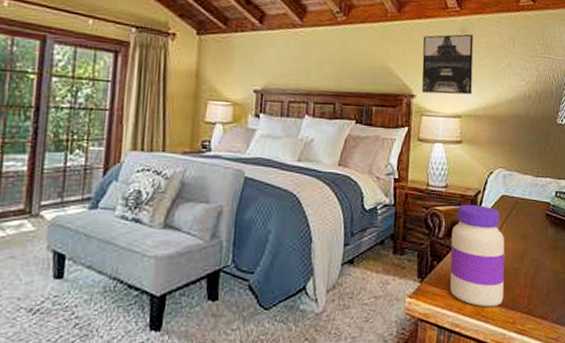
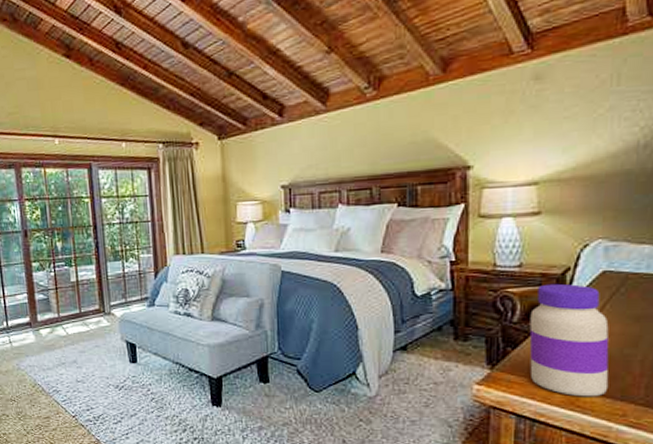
wall art: present [422,33,474,95] -> none [479,79,555,162]

